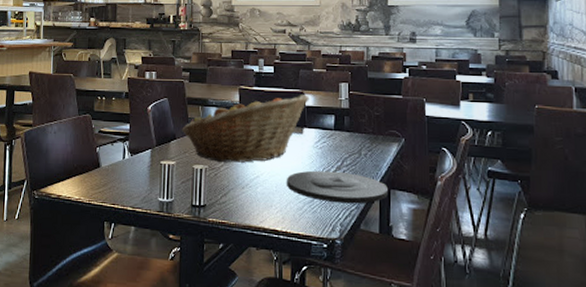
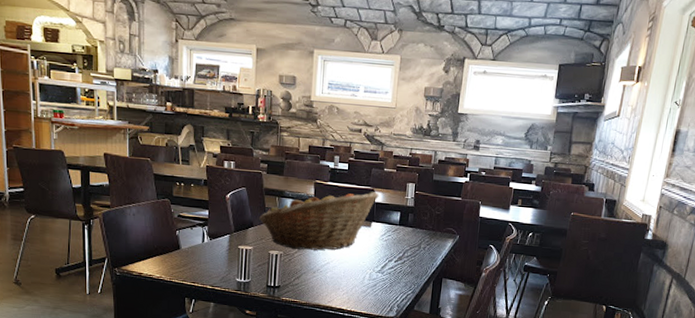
plate: present [287,170,388,204] -> none [354,259,440,289]

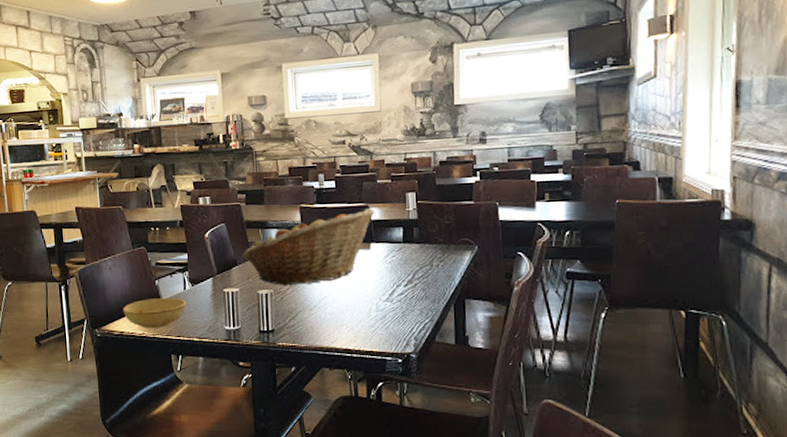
bowl: none [143,246,204,273] -> present [122,297,187,328]

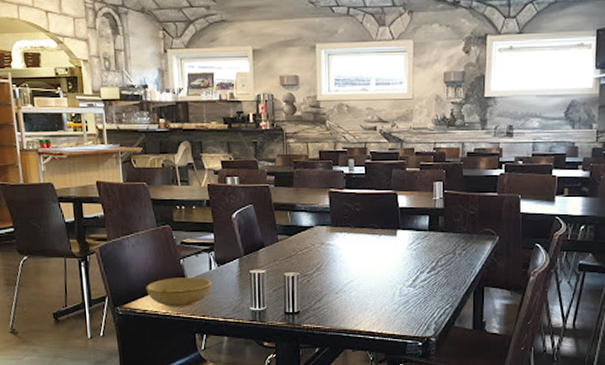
fruit basket: present [243,207,375,286] -> none [270,194,403,269]

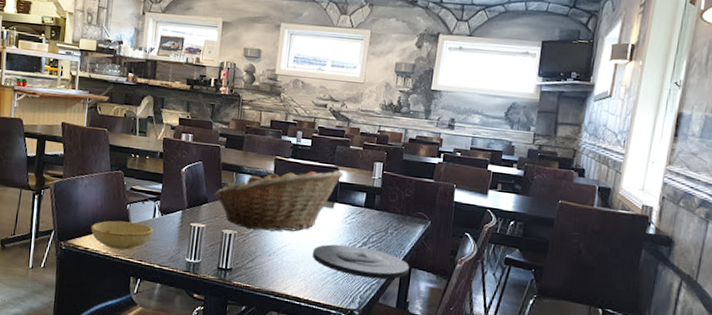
fruit basket: none [270,194,403,269] -> present [214,169,344,232]
plate: none [381,272,481,303] -> present [313,244,409,279]

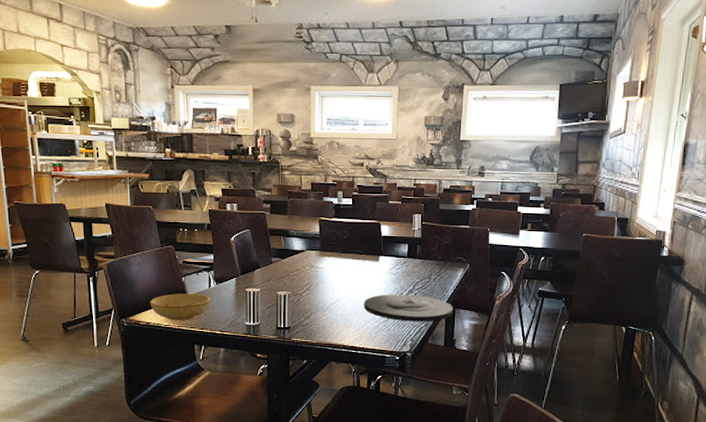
fruit basket: present [214,169,344,232] -> none [265,224,385,289]

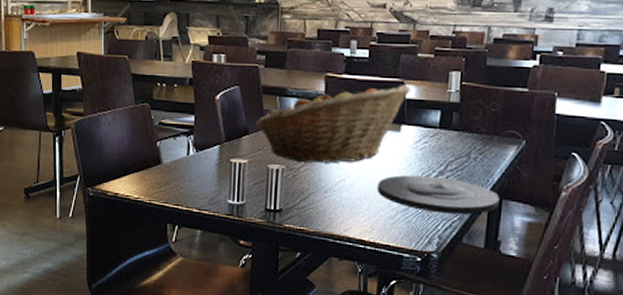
bowl: present [149,293,211,320] -> none [119,160,189,194]
fruit basket: none [265,224,385,289] -> present [255,83,411,164]

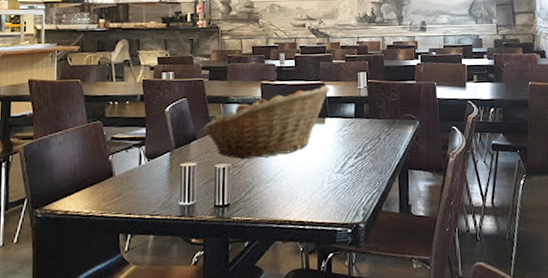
plate: present [378,175,499,215] -> none [311,157,406,188]

